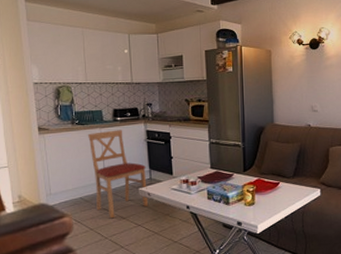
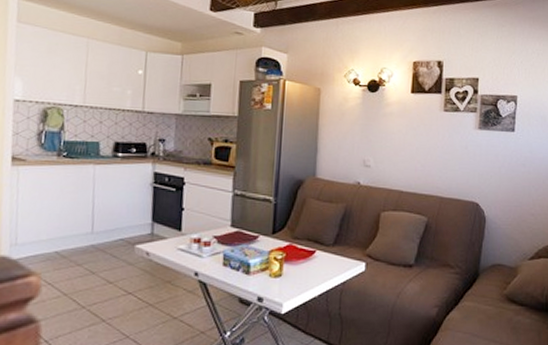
chair: present [88,129,148,219] -> none [75,168,149,282]

